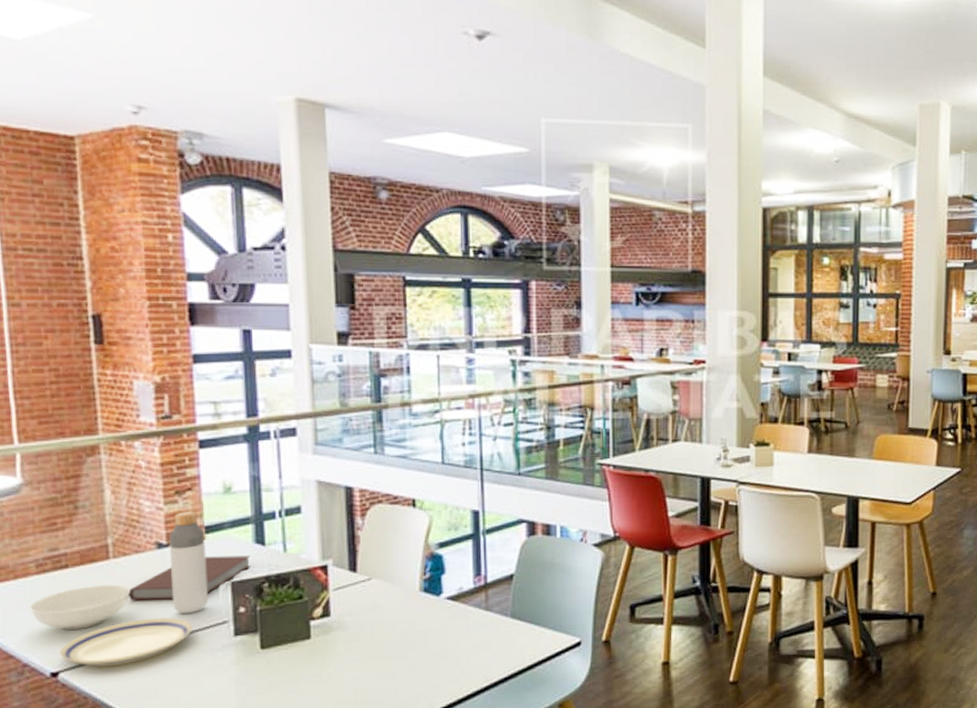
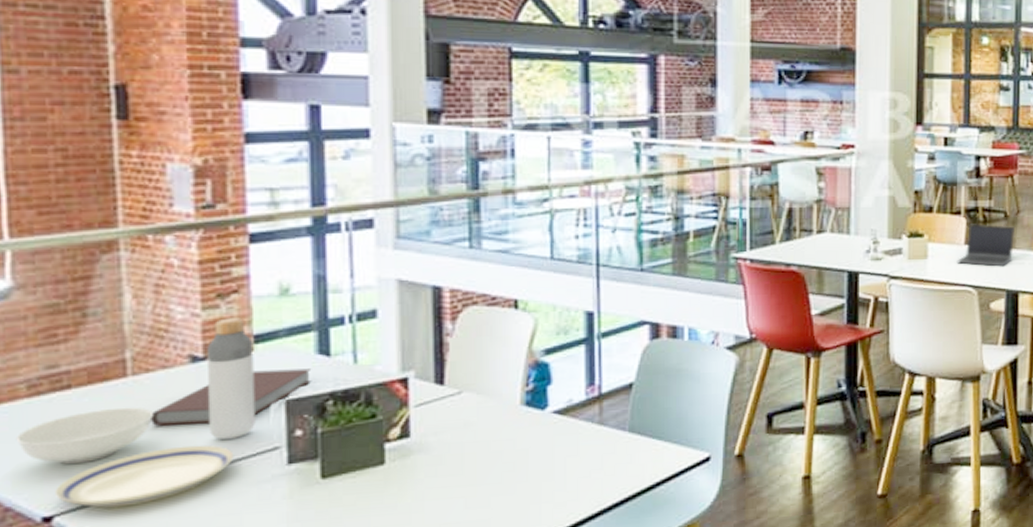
laptop computer: none [800,434,855,474] -> present [956,224,1015,267]

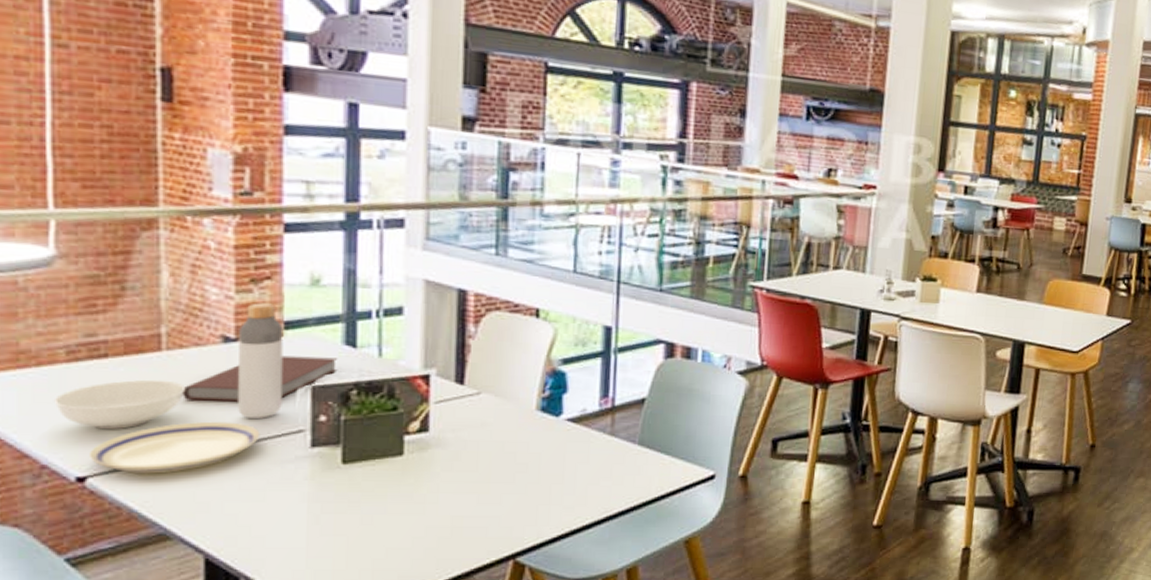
laptop computer: present [956,224,1015,267] -> none [967,272,1027,317]

